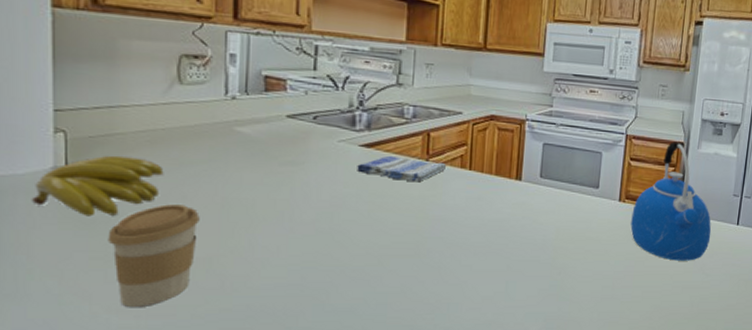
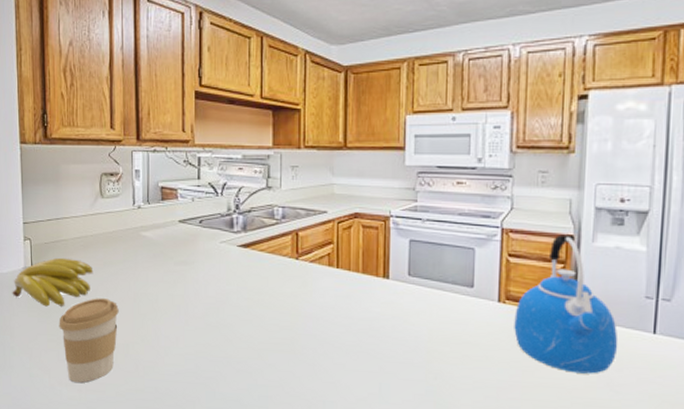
dish towel: present [357,155,446,182] -> none [236,255,314,280]

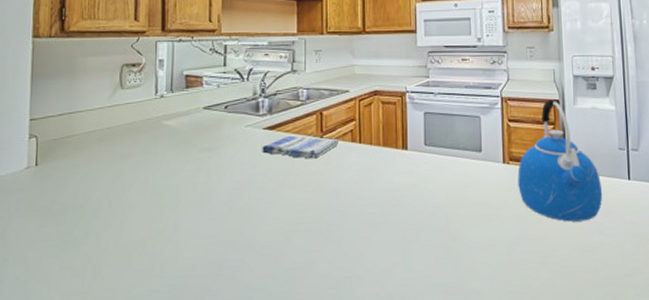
banana: present [12,257,94,307] -> none [10,153,108,209]
coffee cup: present [59,298,119,383] -> none [64,193,135,291]
dish towel: none [236,255,314,280] -> present [262,135,338,159]

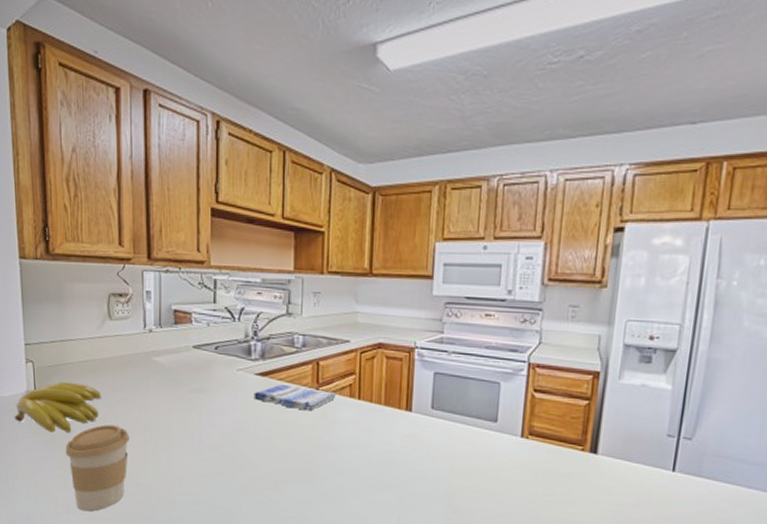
banana: none [10,153,108,209] -> present [14,382,102,433]
coffee cup: none [64,193,135,291] -> present [65,424,129,511]
kettle: present [517,99,603,222] -> none [535,370,638,510]

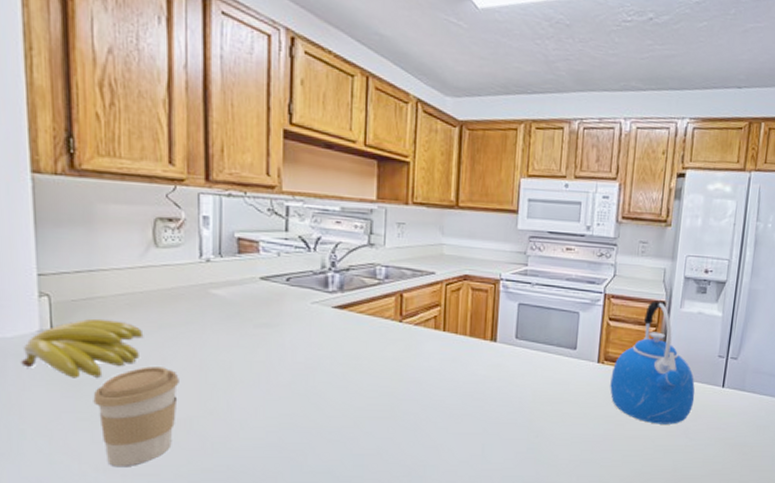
dish towel: present [254,384,335,411] -> none [331,317,419,344]
kettle: none [535,370,638,510] -> present [610,300,695,424]

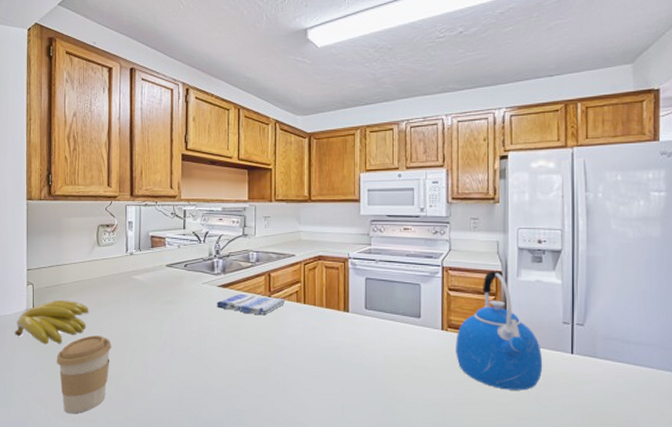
dish towel: none [331,317,419,344] -> present [217,293,284,316]

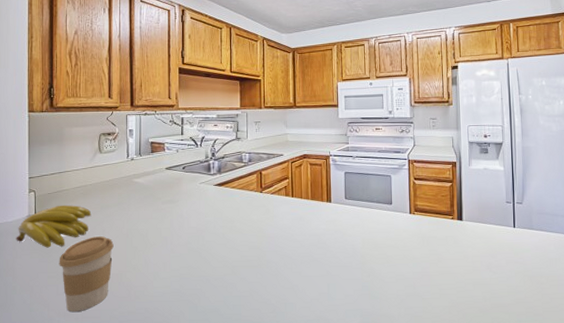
dish towel: present [217,293,284,316] -> none [213,191,275,210]
kettle: present [456,271,543,391] -> none [421,162,492,261]

